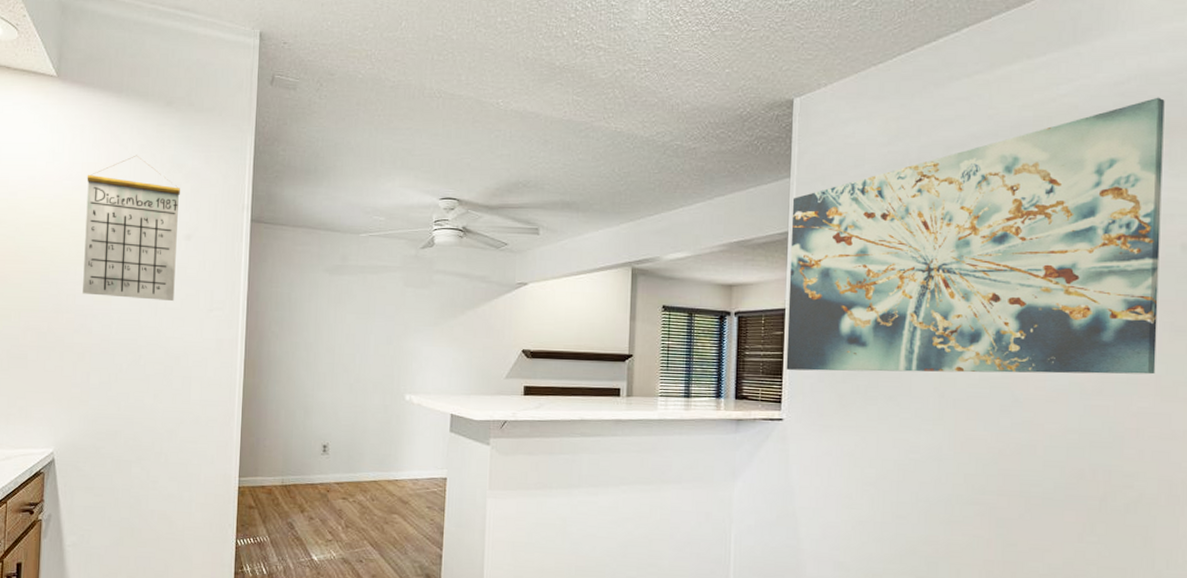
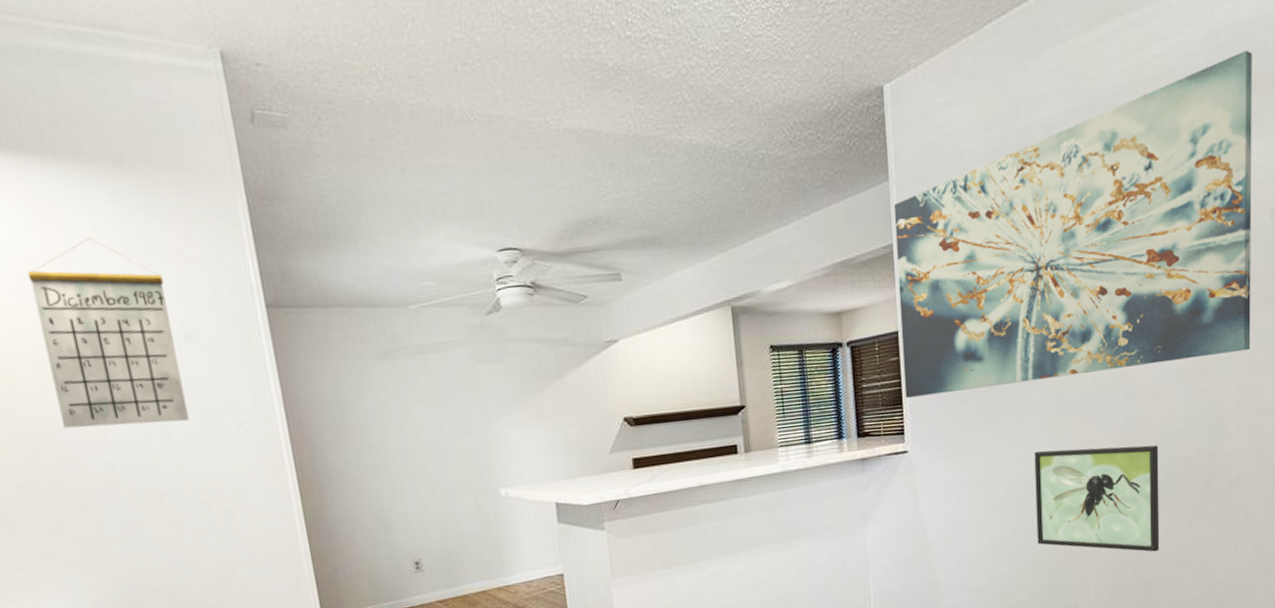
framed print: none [909,439,1048,561] -> present [1034,445,1160,552]

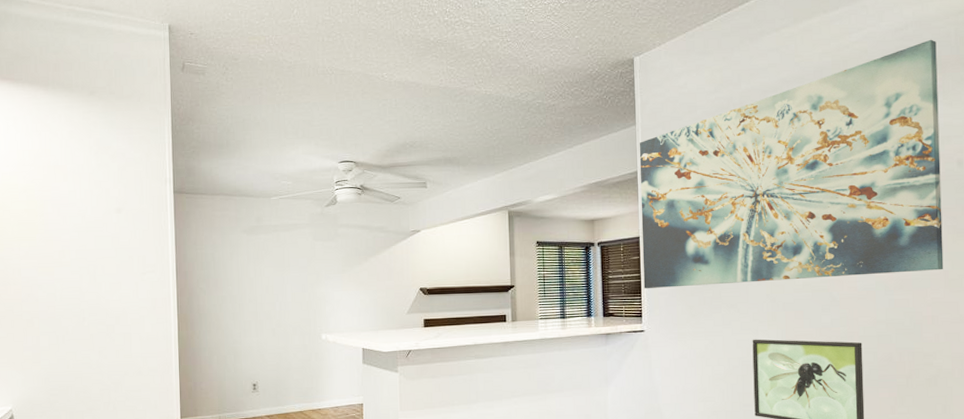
calendar: present [27,237,189,428] -> none [22,140,110,268]

